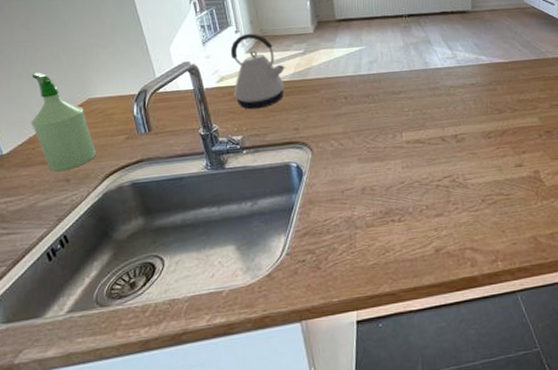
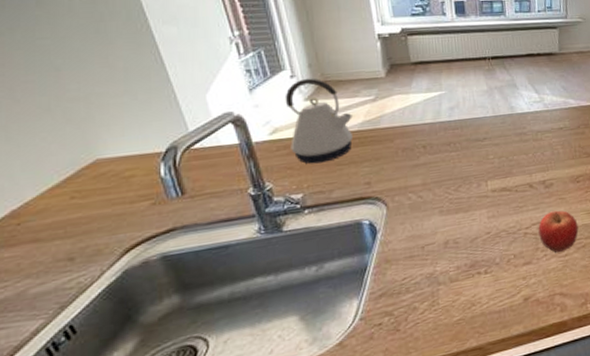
spray bottle: present [30,72,97,172] -> none [11,129,112,251]
fruit: none [450,165,490,208] -> present [538,210,579,253]

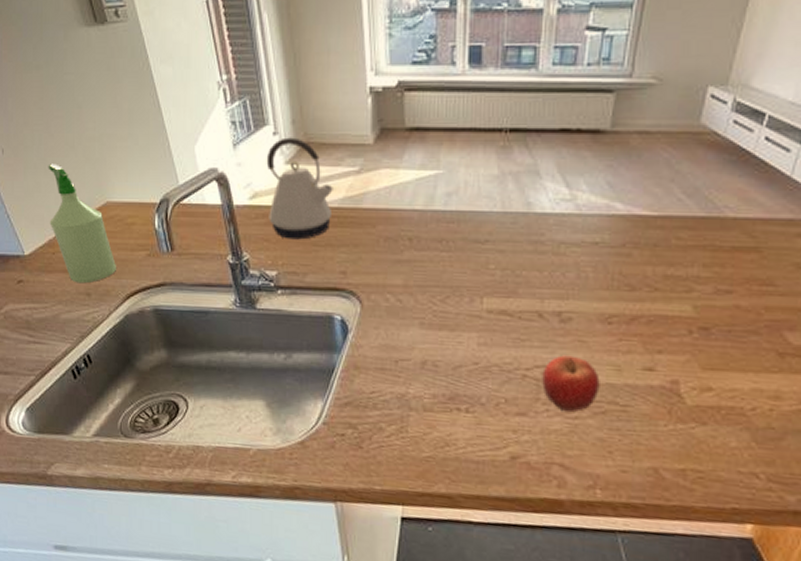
spray bottle: none [11,129,112,251] -> present [48,164,117,284]

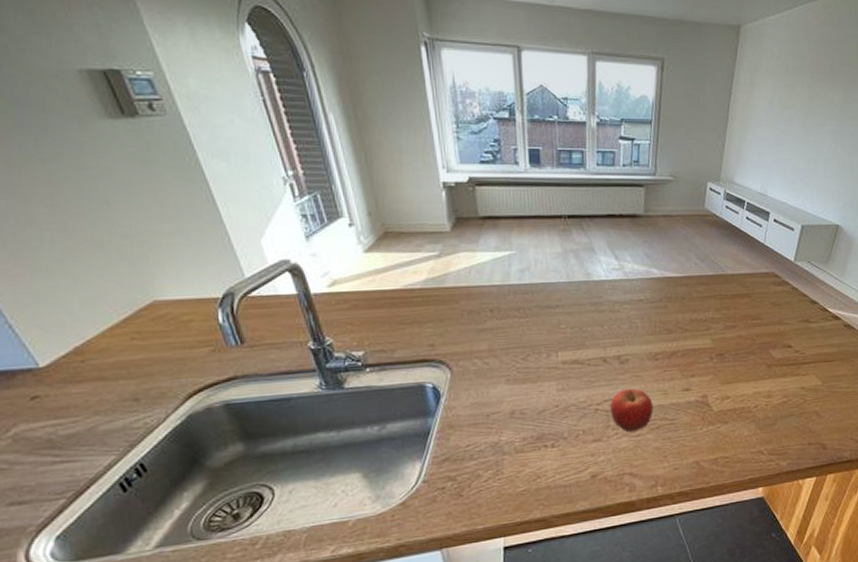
spray bottle: present [48,164,117,284] -> none [66,264,174,390]
kettle: present [266,137,333,240] -> none [343,228,415,321]

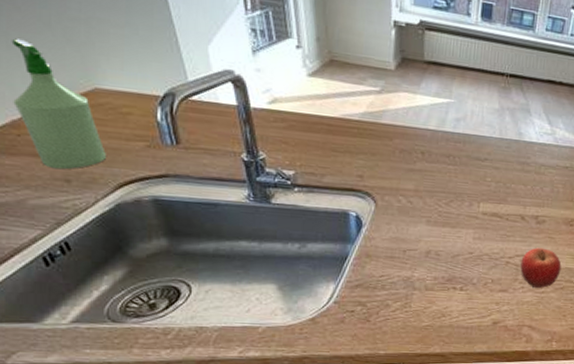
spray bottle: none [66,264,174,390] -> present [11,38,107,170]

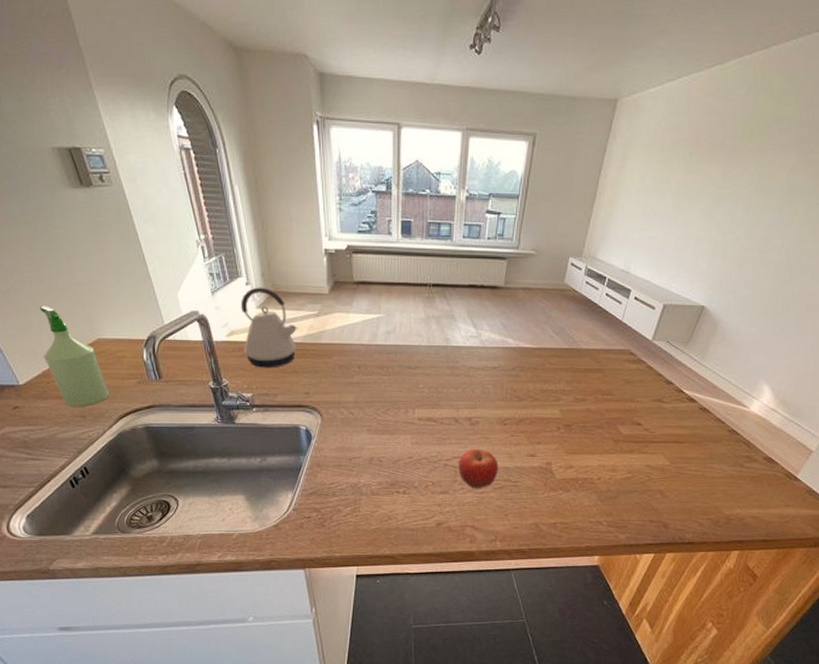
kettle: none [288,52,355,145] -> present [240,287,297,368]

